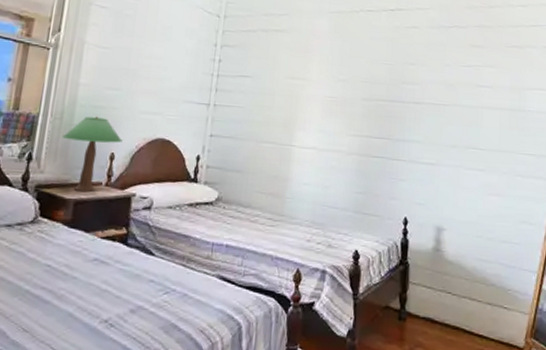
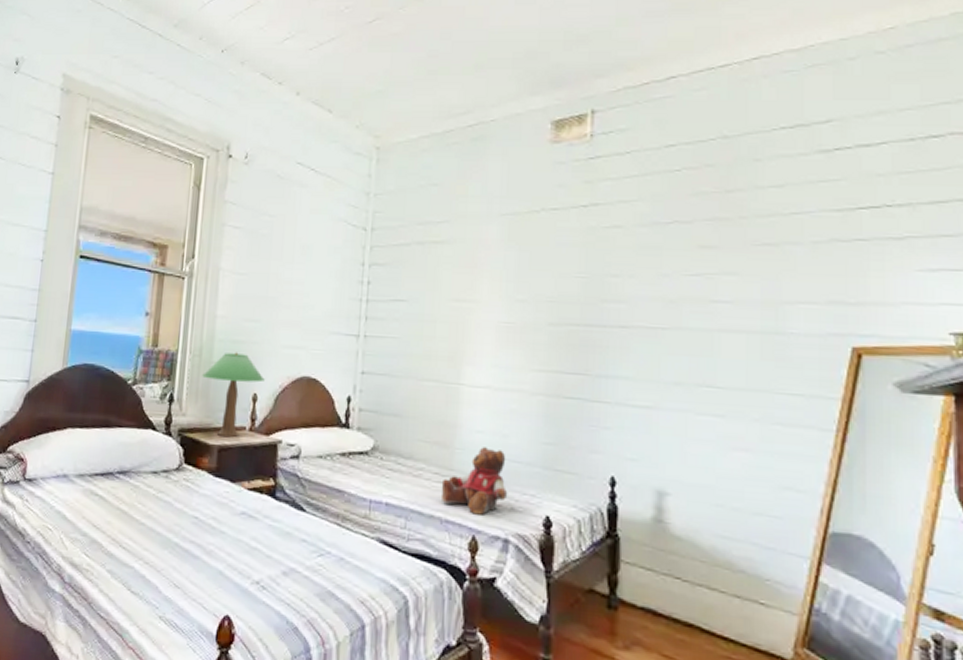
teddy bear: none [272,196,327,252] -> present [440,447,508,515]

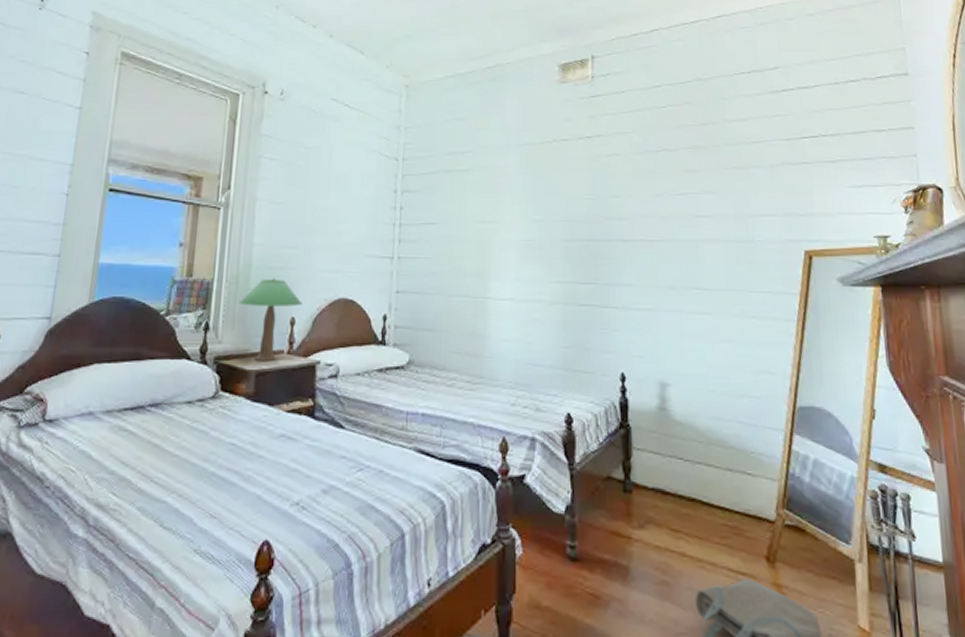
teddy bear: present [440,447,508,515] -> none [472,354,533,417]

